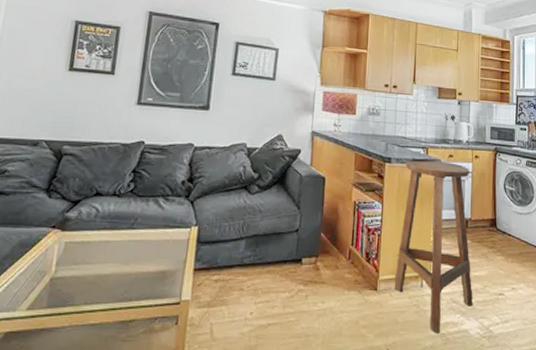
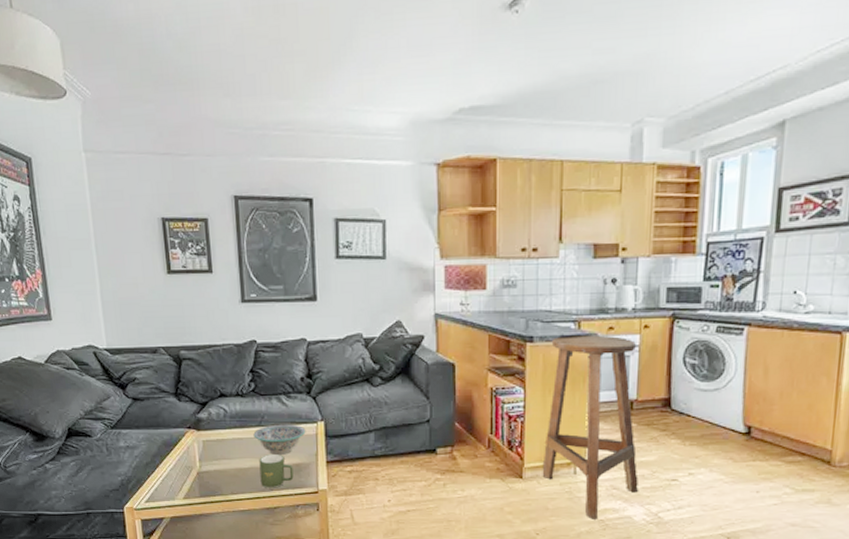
mug: none [120,260,158,298] -> present [259,455,294,488]
decorative bowl: none [122,227,178,260] -> present [253,424,306,455]

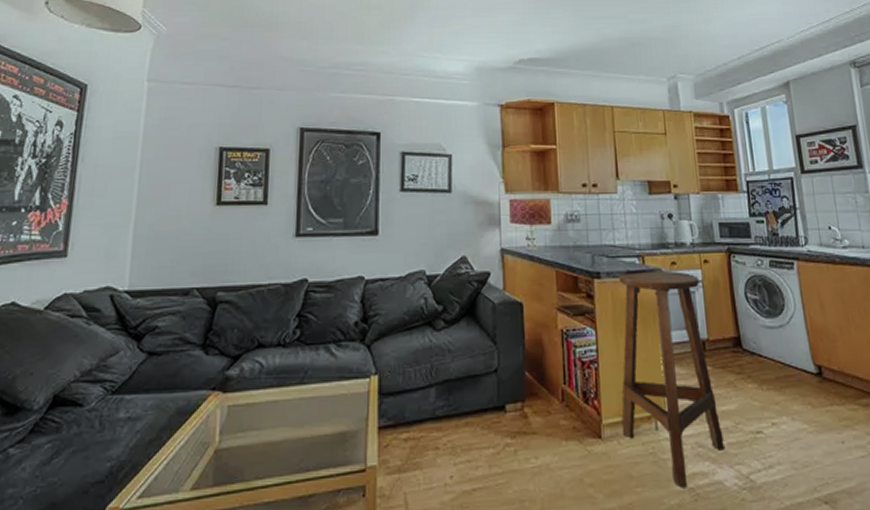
decorative bowl: present [253,424,306,455] -> none [292,380,356,421]
mug: present [259,455,294,488] -> none [295,420,337,468]

